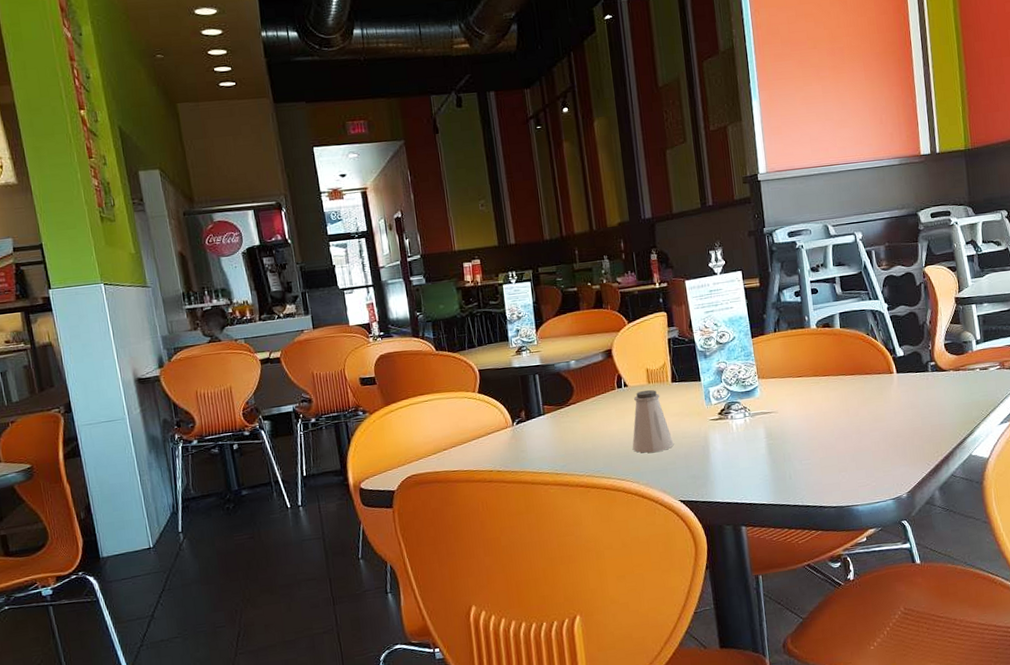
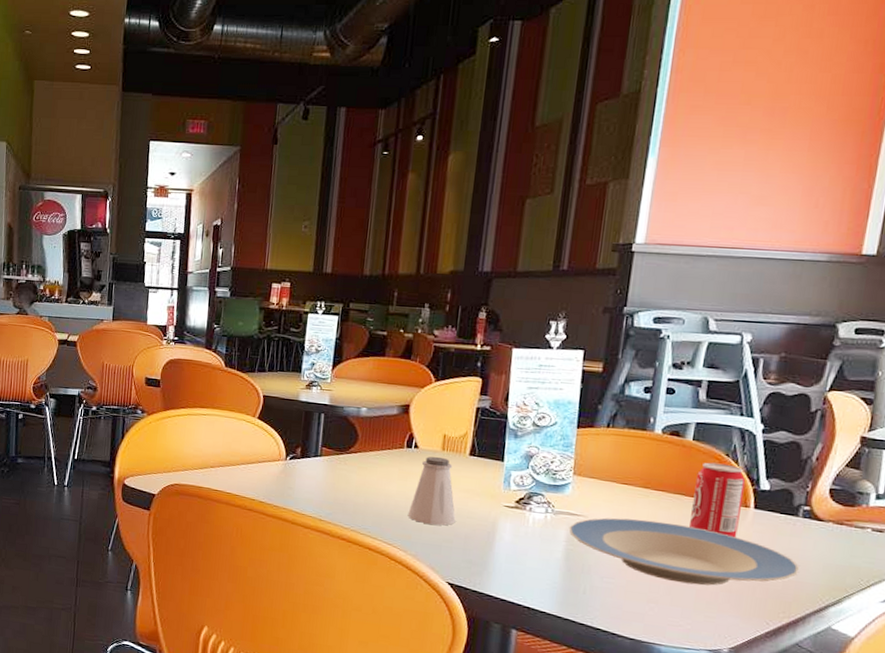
plate: none [765,399,939,450] -> present [569,517,799,586]
beverage can: none [850,341,890,401] -> present [689,462,746,538]

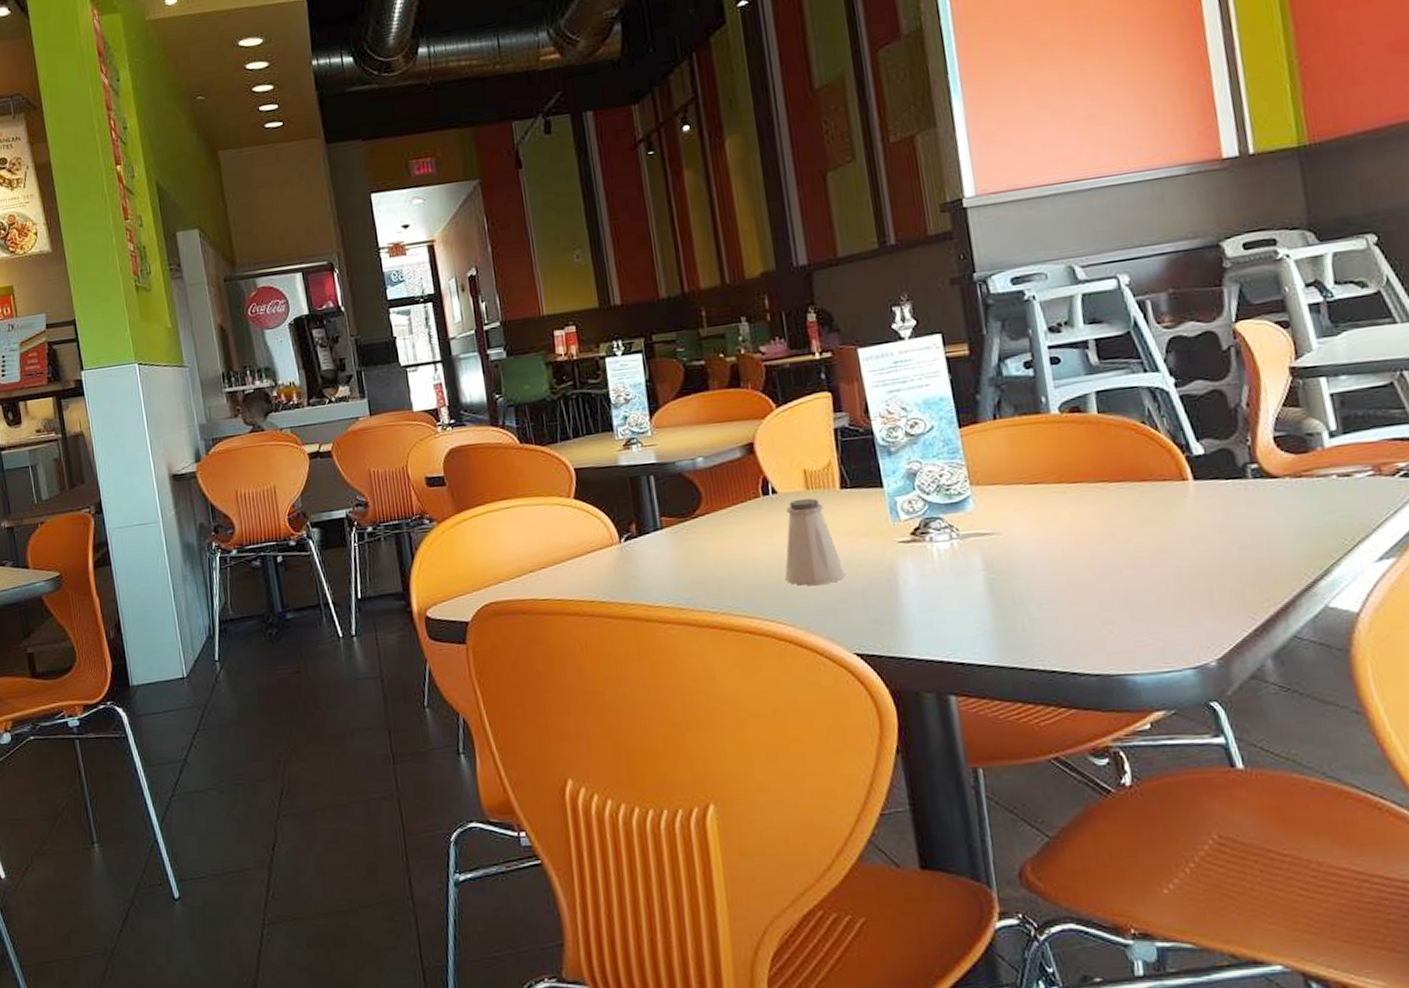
plate: present [569,517,799,586] -> none [983,517,1269,592]
beverage can: present [689,462,746,538] -> none [1114,433,1184,522]

